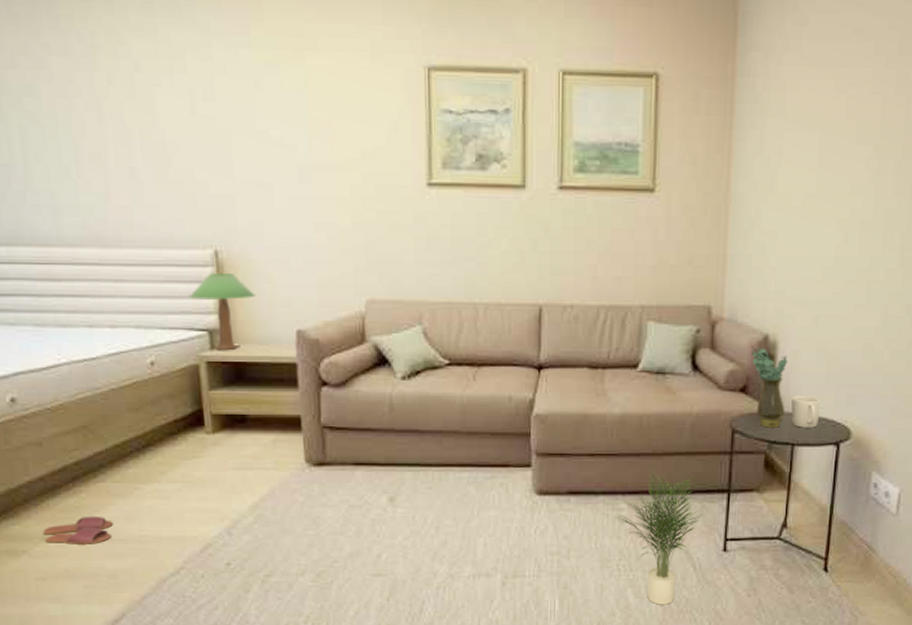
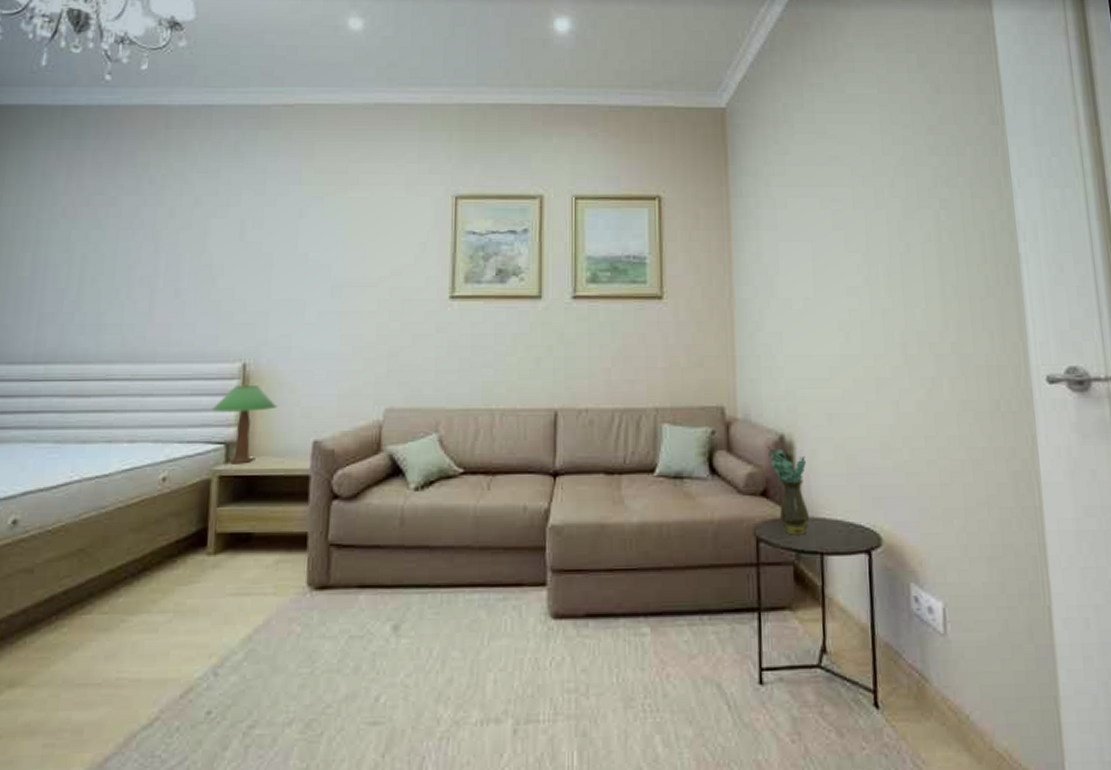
slippers: present [43,515,113,545] -> none [11,654,90,691]
potted plant: present [614,472,704,605] -> none [637,588,734,756]
mug: present [790,396,820,428] -> none [815,499,846,535]

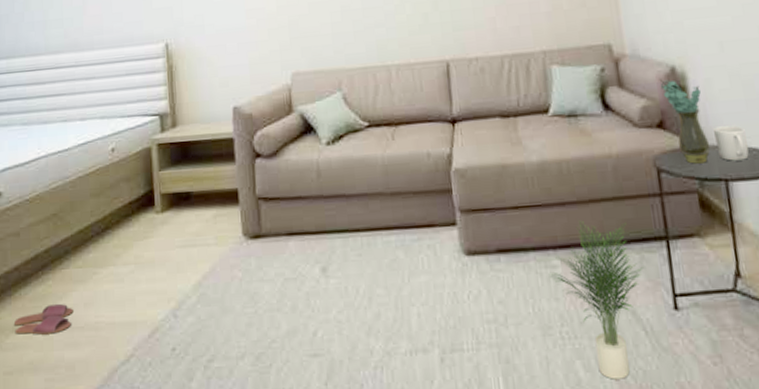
slippers: none [11,654,90,691] -> present [14,303,73,335]
table lamp: present [211,384,277,465] -> none [144,61,199,133]
potted plant: none [637,588,734,756] -> present [548,221,645,380]
mug: none [815,499,846,535] -> present [714,125,749,161]

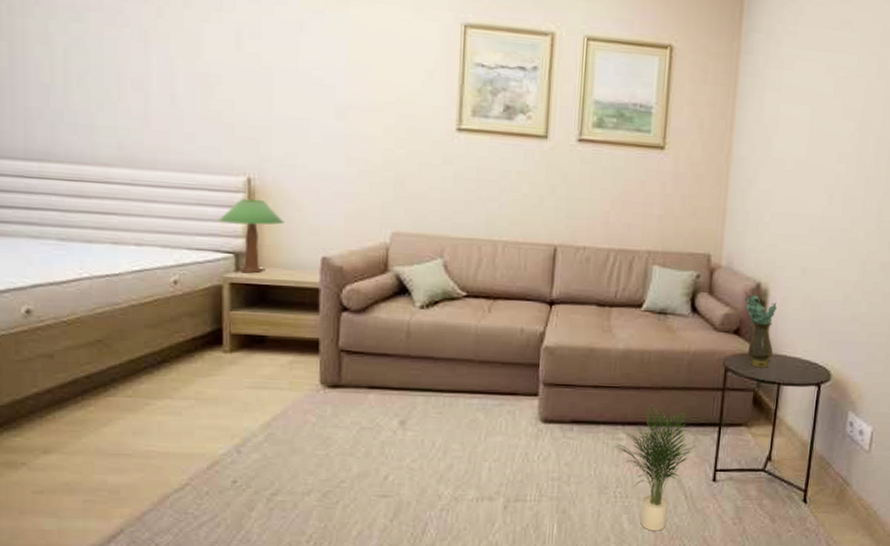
slippers: present [14,303,73,335] -> none [46,429,120,459]
table lamp: none [144,61,199,133] -> present [218,198,285,274]
mug: present [714,125,749,161] -> none [778,339,804,369]

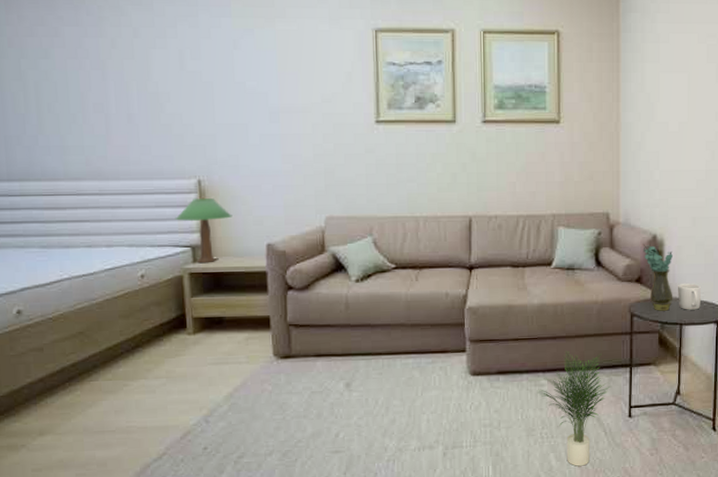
mug: none [778,339,804,369] -> present [678,283,701,310]

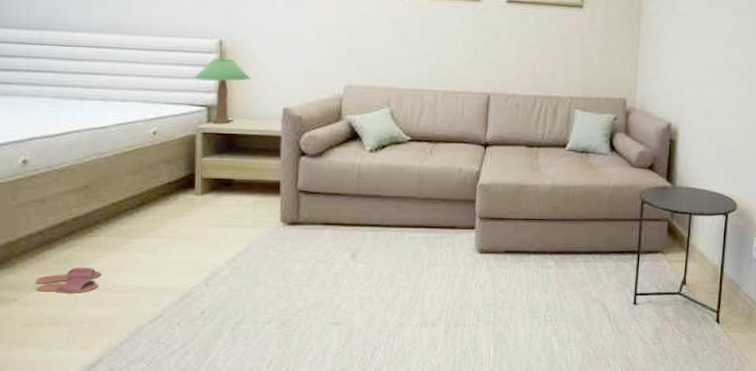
slippers: none [41,410,104,438] -> present [36,267,101,293]
potted plant: present [537,352,611,466] -> none [543,235,618,352]
vase: present [643,244,673,311] -> none [657,132,686,200]
mug: present [678,283,701,310] -> none [689,174,712,200]

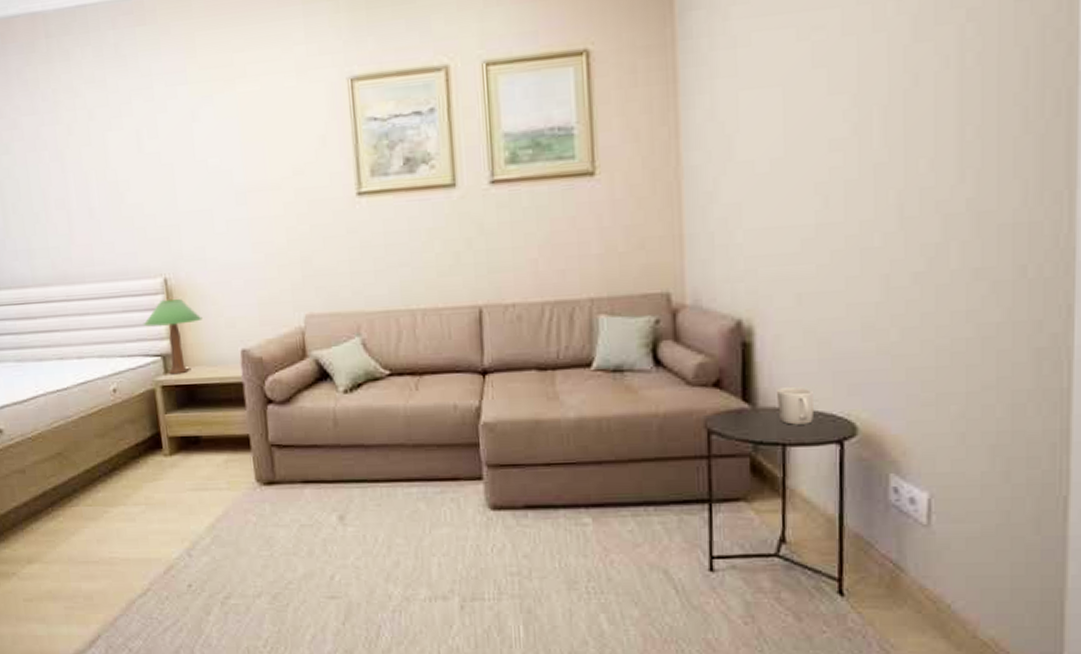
slippers: present [36,267,101,293] -> none [29,538,87,567]
mug: none [689,174,712,200] -> present [777,387,813,425]

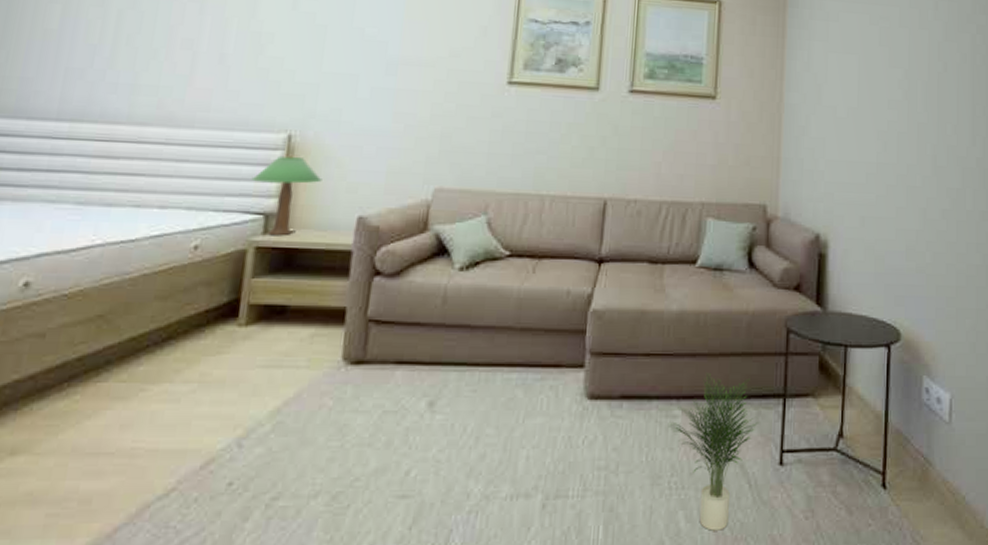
potted plant: none [578,481,683,633] -> present [667,374,760,531]
mug: present [777,387,813,425] -> none [843,295,870,329]

